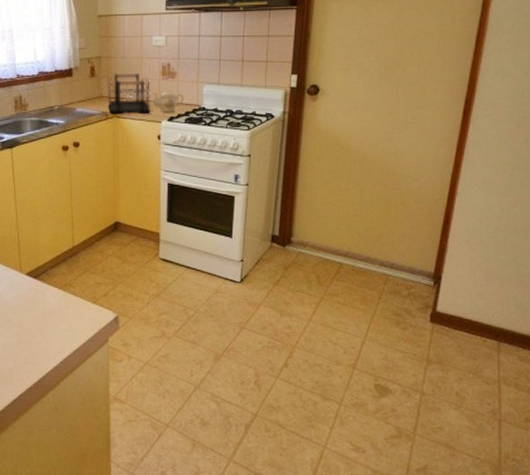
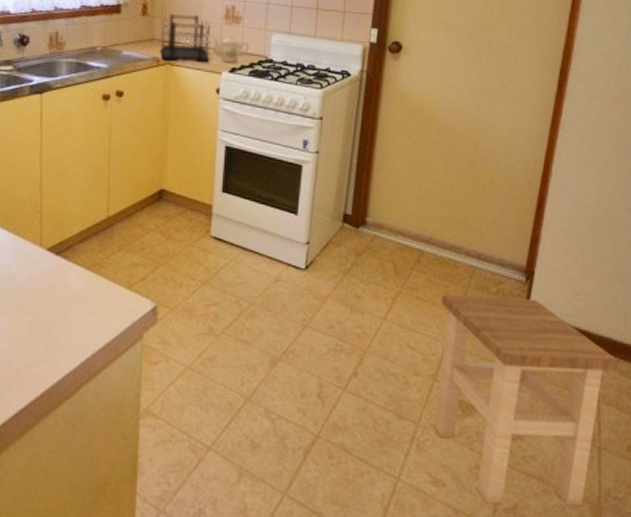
stool: none [354,298,518,467] -> present [433,294,619,506]

